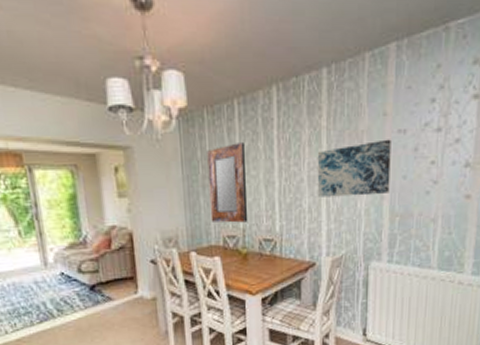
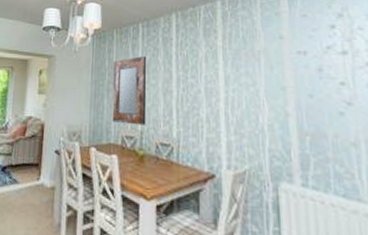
wall art: present [317,139,391,197] -> none [214,59,295,111]

